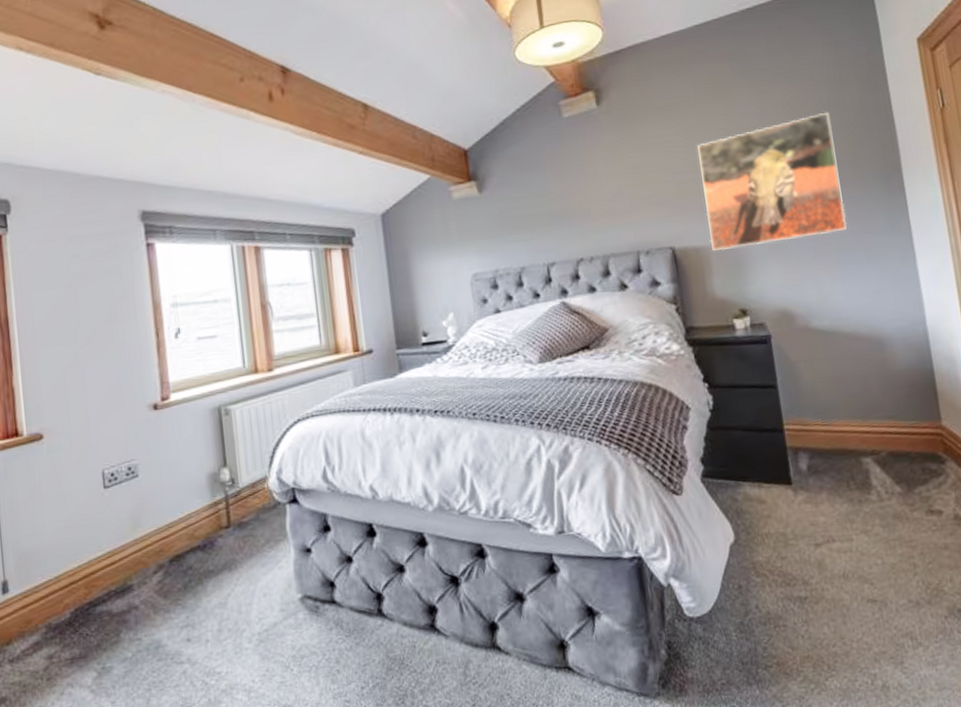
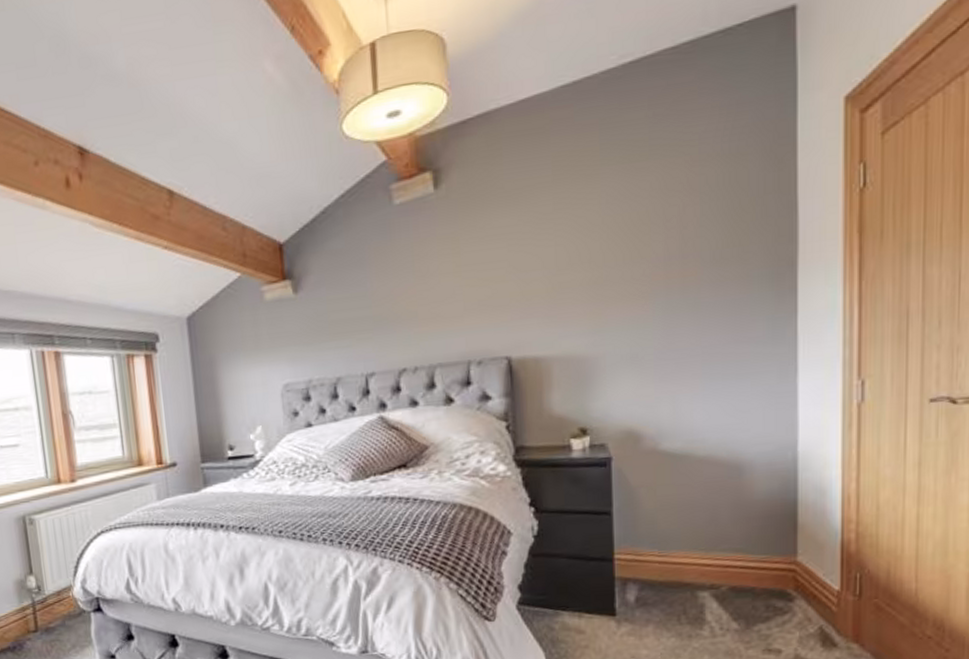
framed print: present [697,112,847,251] -> none [550,194,719,362]

